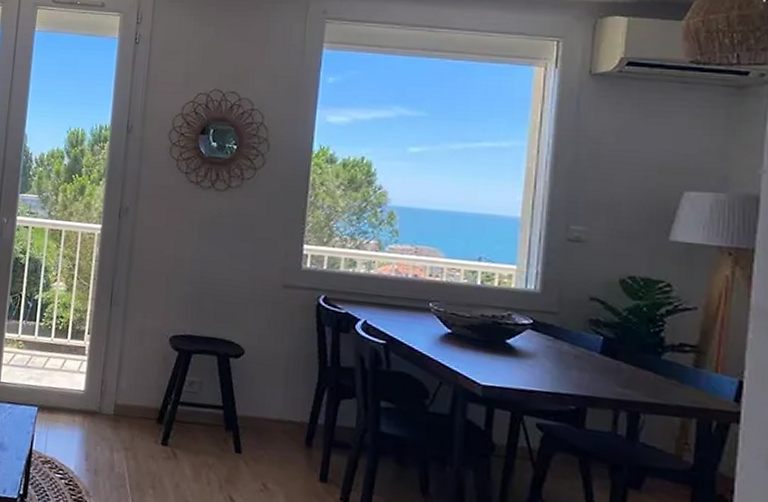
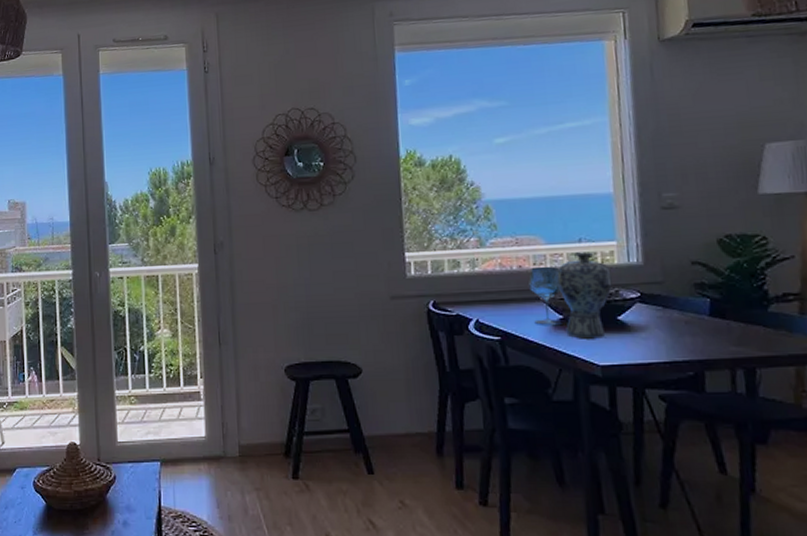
wine glass: none [420,278,455,340] -> present [528,266,562,326]
vase: none [451,270,507,359] -> present [557,252,612,339]

